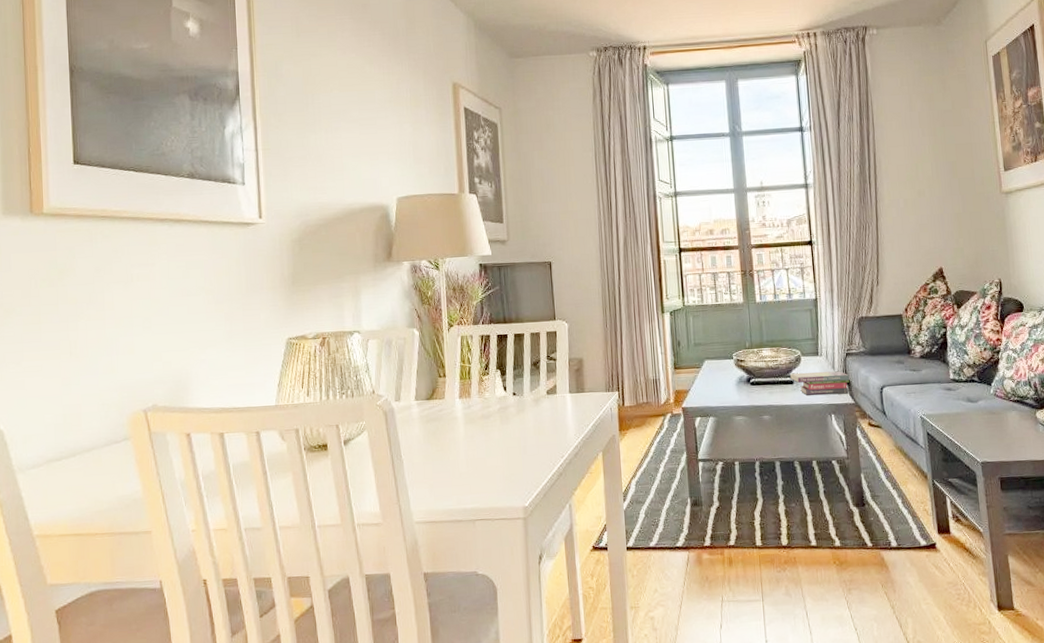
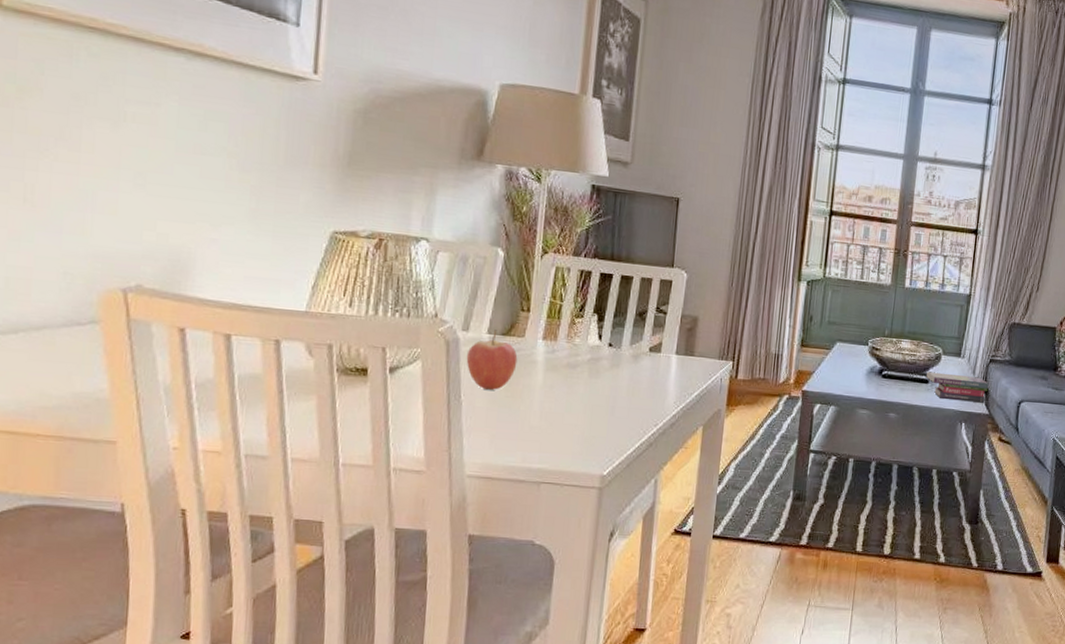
fruit: none [401,396,442,447] -> present [466,330,518,390]

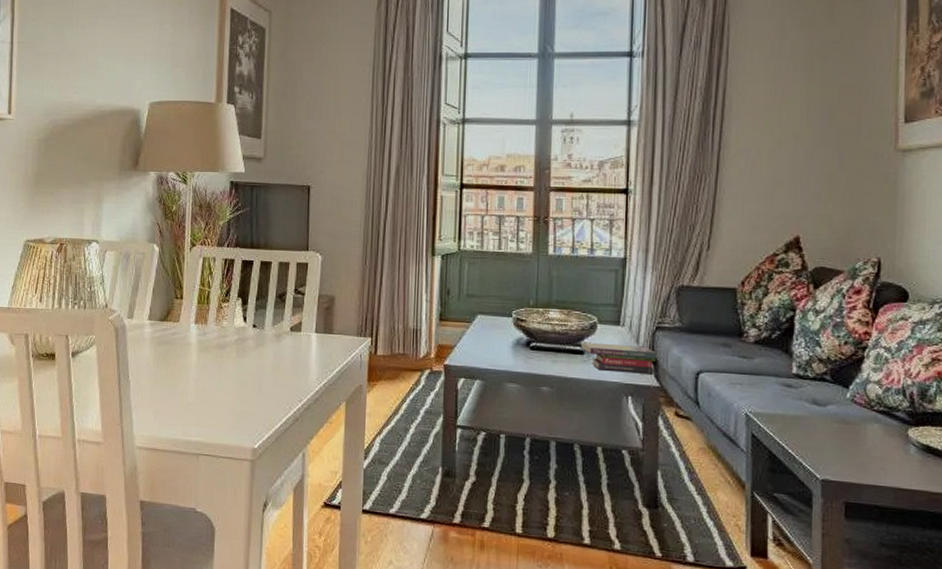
fruit: present [466,330,518,390] -> none [132,316,174,370]

